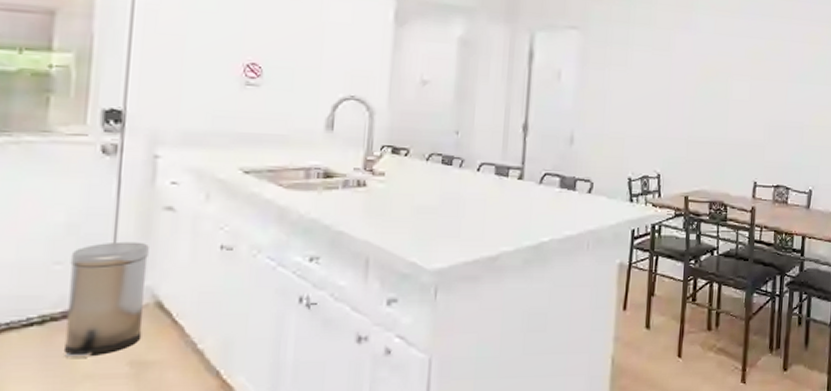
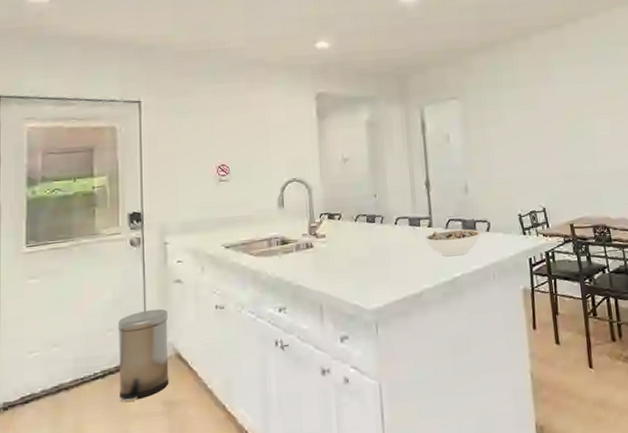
bowl: none [512,184,581,218] -> present [425,229,481,257]

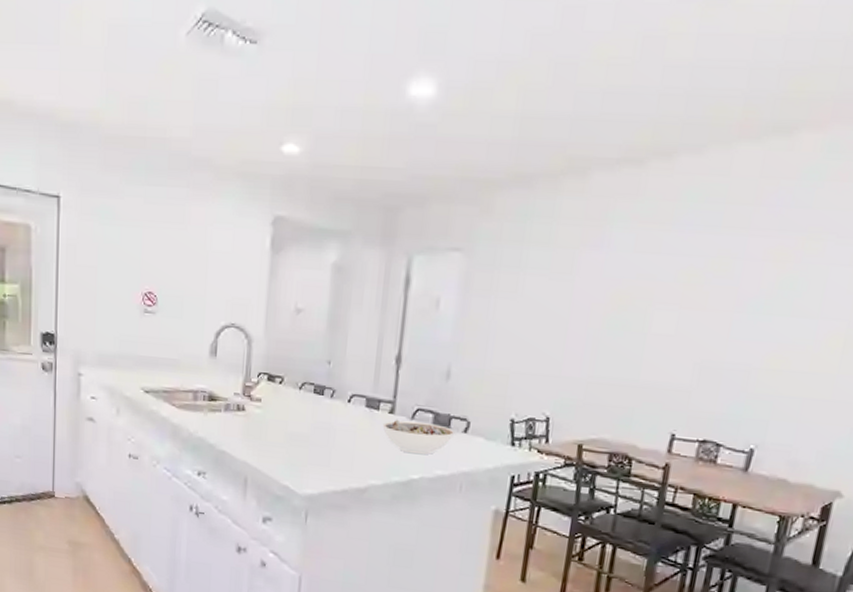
pedal bin: present [118,309,169,402] -> none [26,443,78,533]

